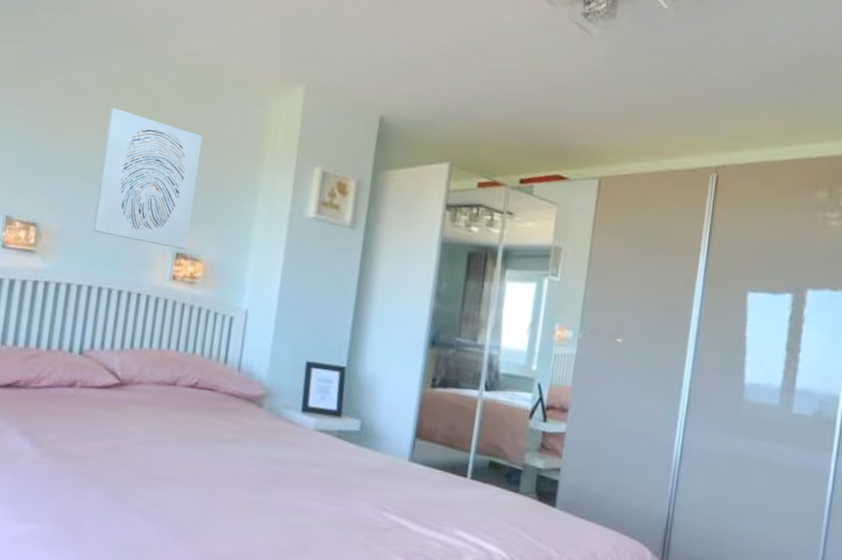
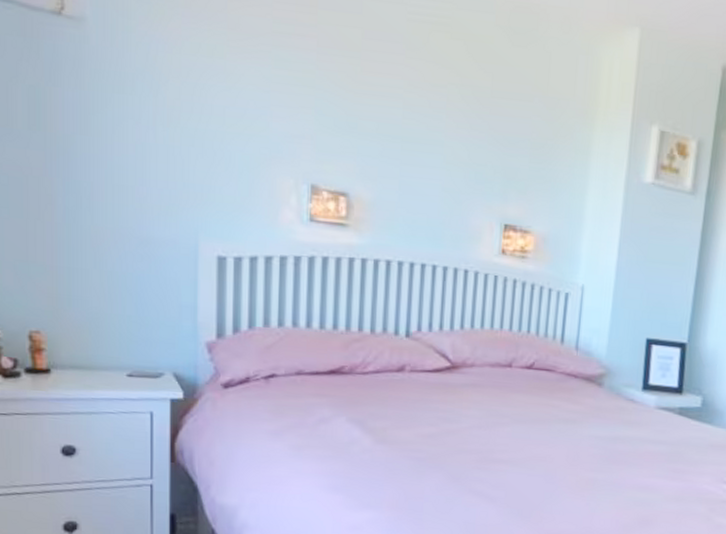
wall art: present [92,107,203,249] -> none [410,55,527,220]

